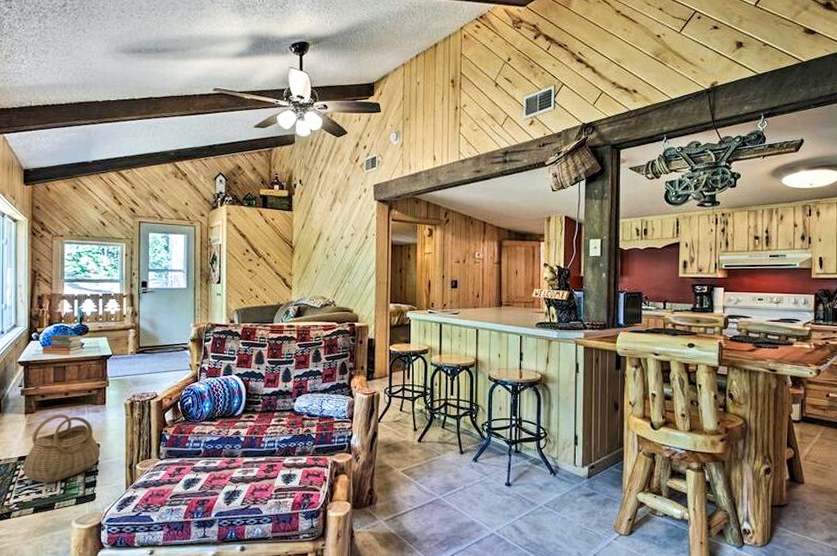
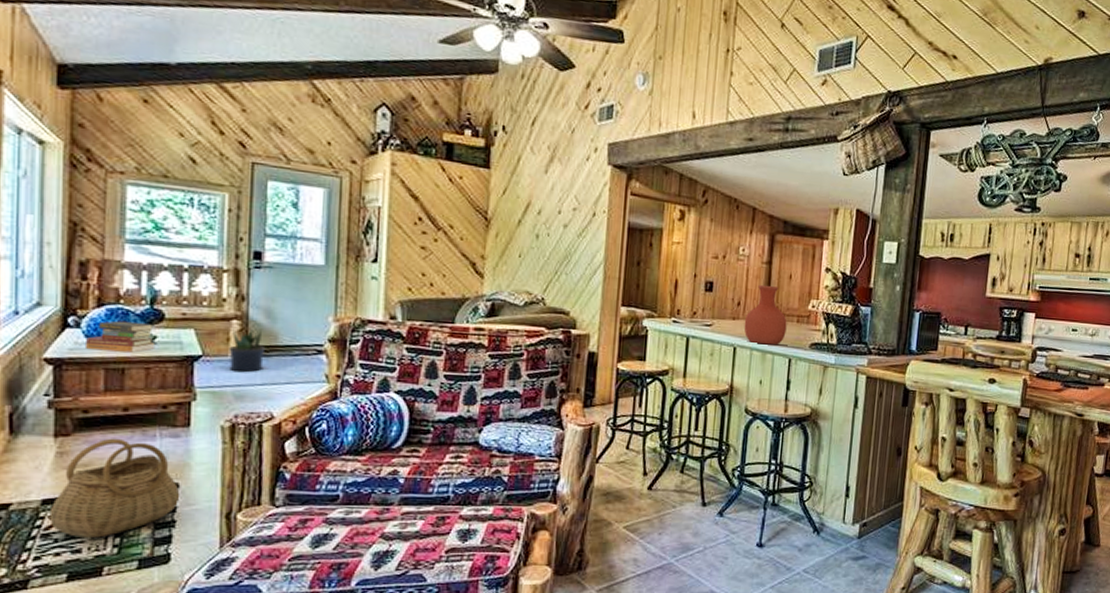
planter: none [128,334,151,366] -> present [228,326,266,373]
vase: none [483,280,517,326] -> present [744,284,787,345]

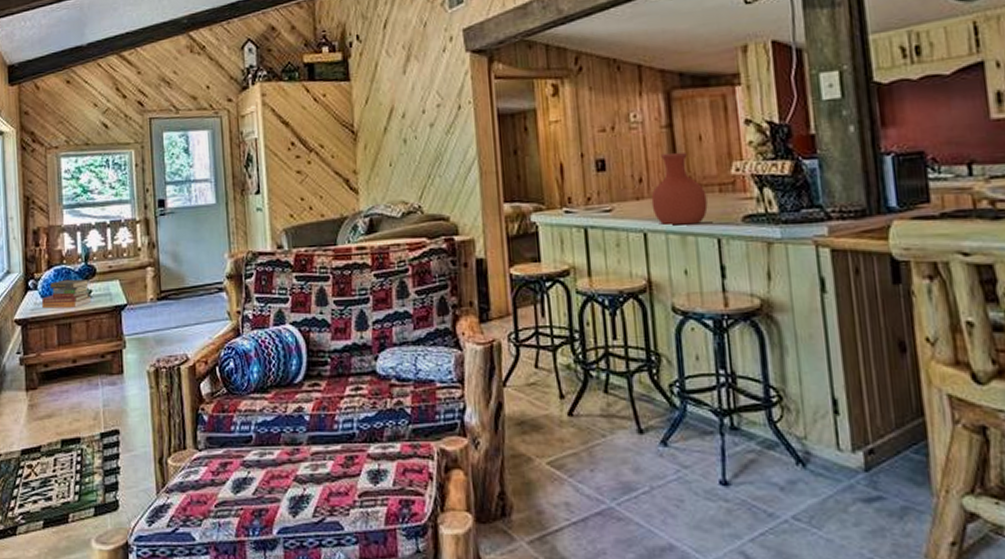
basket: present [49,438,180,538] -> none [27,389,121,485]
planter: present [228,326,266,373] -> none [147,273,176,318]

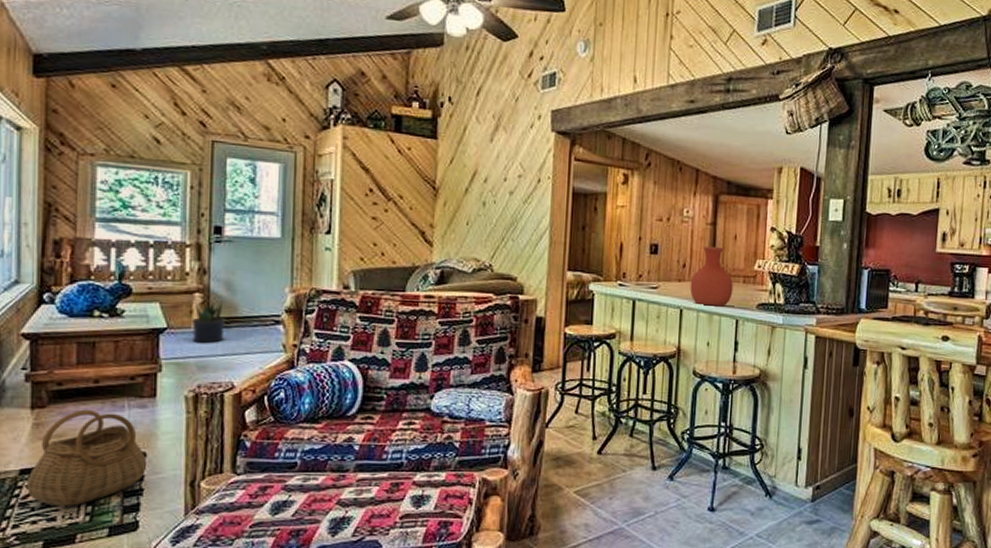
basket: none [27,389,121,485] -> present [26,409,148,506]
books: present [42,279,92,309] -> none [60,296,124,327]
planter: none [147,273,176,318] -> present [191,299,226,344]

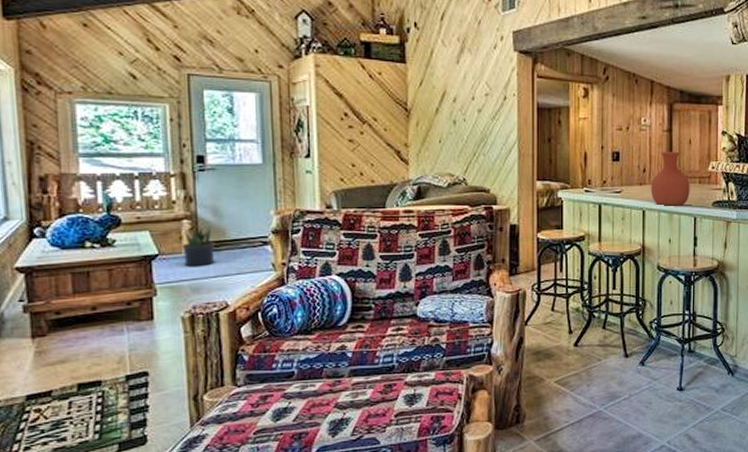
basket: present [26,409,148,506] -> none [34,335,151,427]

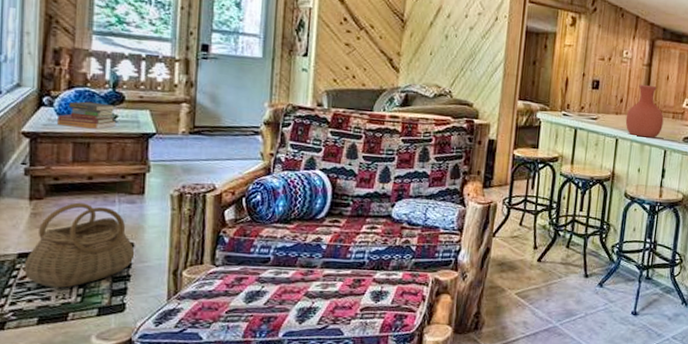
basket: none [34,335,151,427] -> present [24,202,135,288]
books: none [52,228,115,257] -> present [57,101,117,129]
planter: present [182,226,216,268] -> none [178,109,210,150]

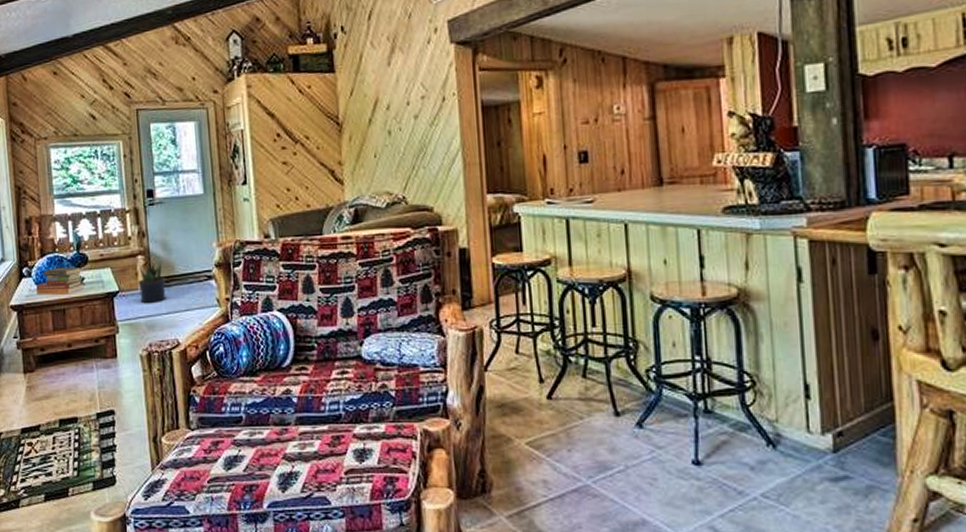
basket: present [24,202,135,288] -> none [27,371,117,462]
planter: none [178,109,210,150] -> present [137,261,166,304]
vase: present [625,84,664,138] -> none [632,144,689,217]

